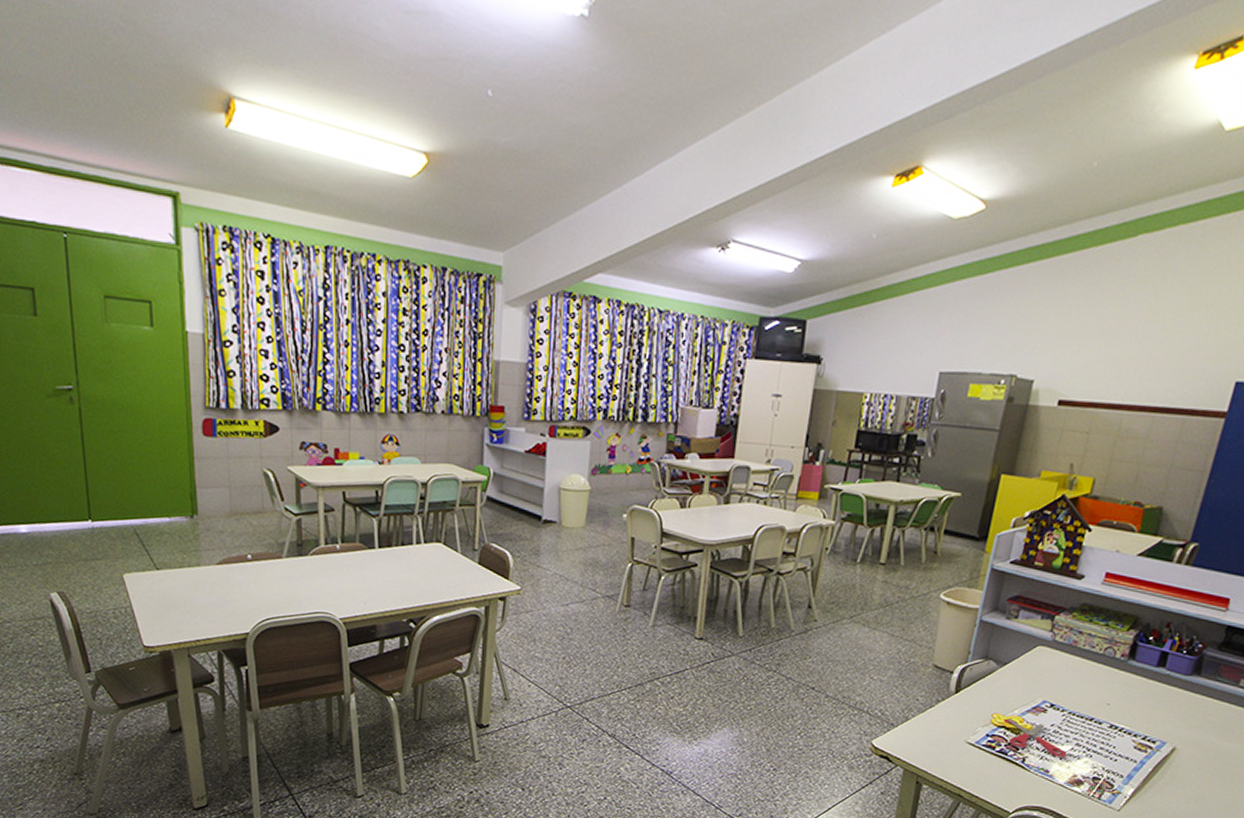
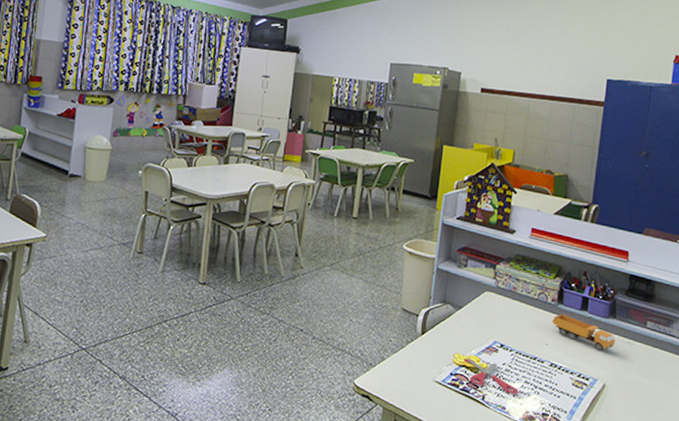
toy truck: none [1118,671,1196,712] -> present [552,314,615,352]

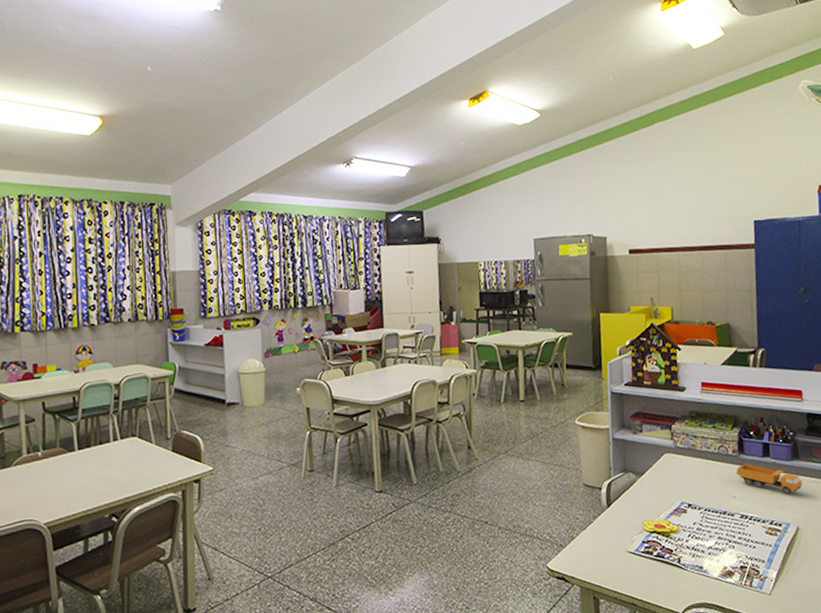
scissors: present [467,358,519,394] -> none [656,523,714,552]

